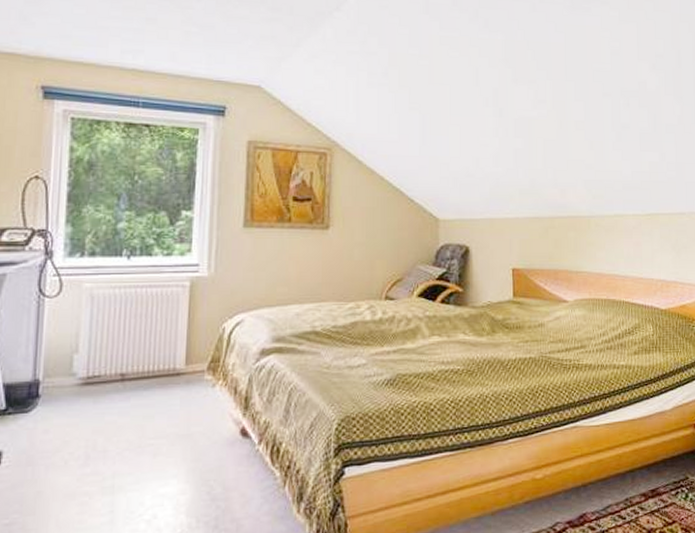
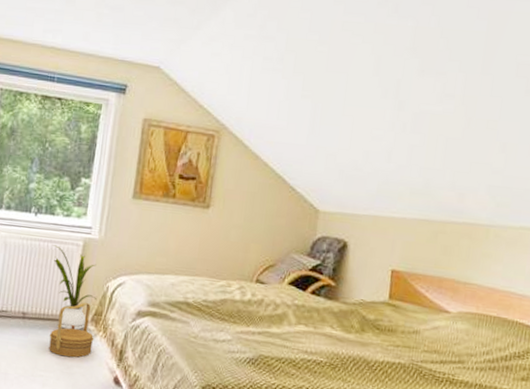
house plant: none [152,290,211,385] -> present [52,245,97,330]
basket: none [157,349,213,417] -> present [49,302,94,358]

